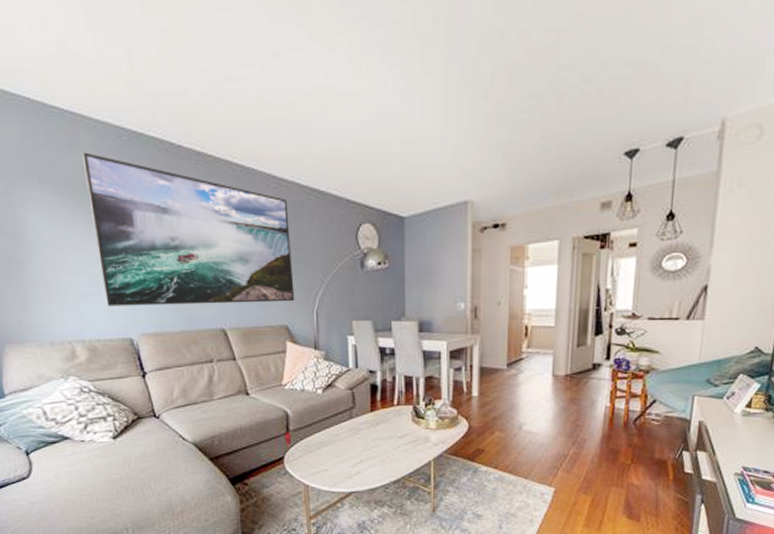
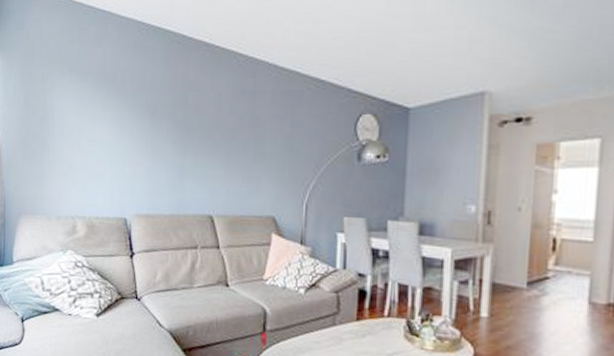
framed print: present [82,152,295,306] -> none [107,45,287,192]

